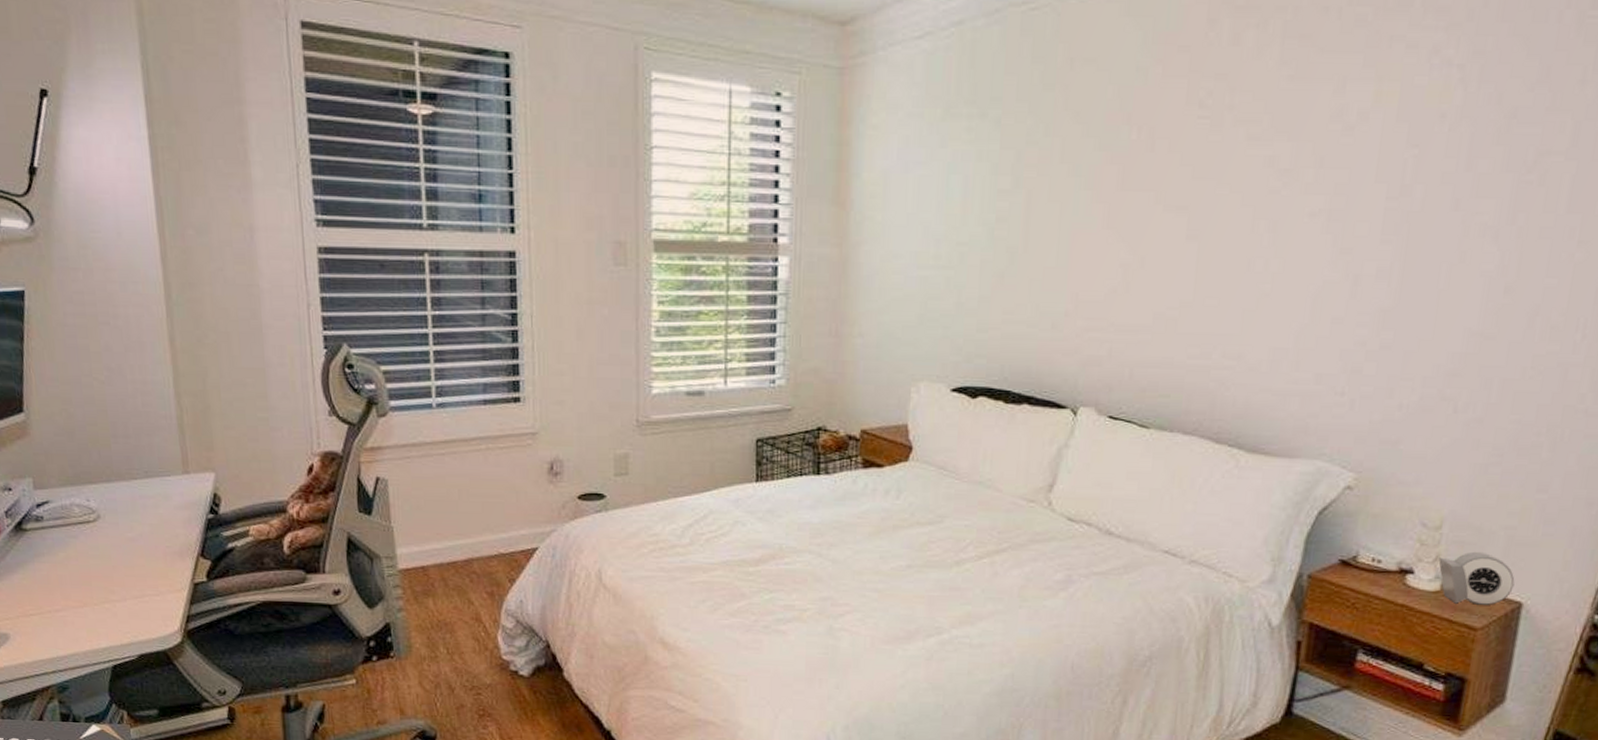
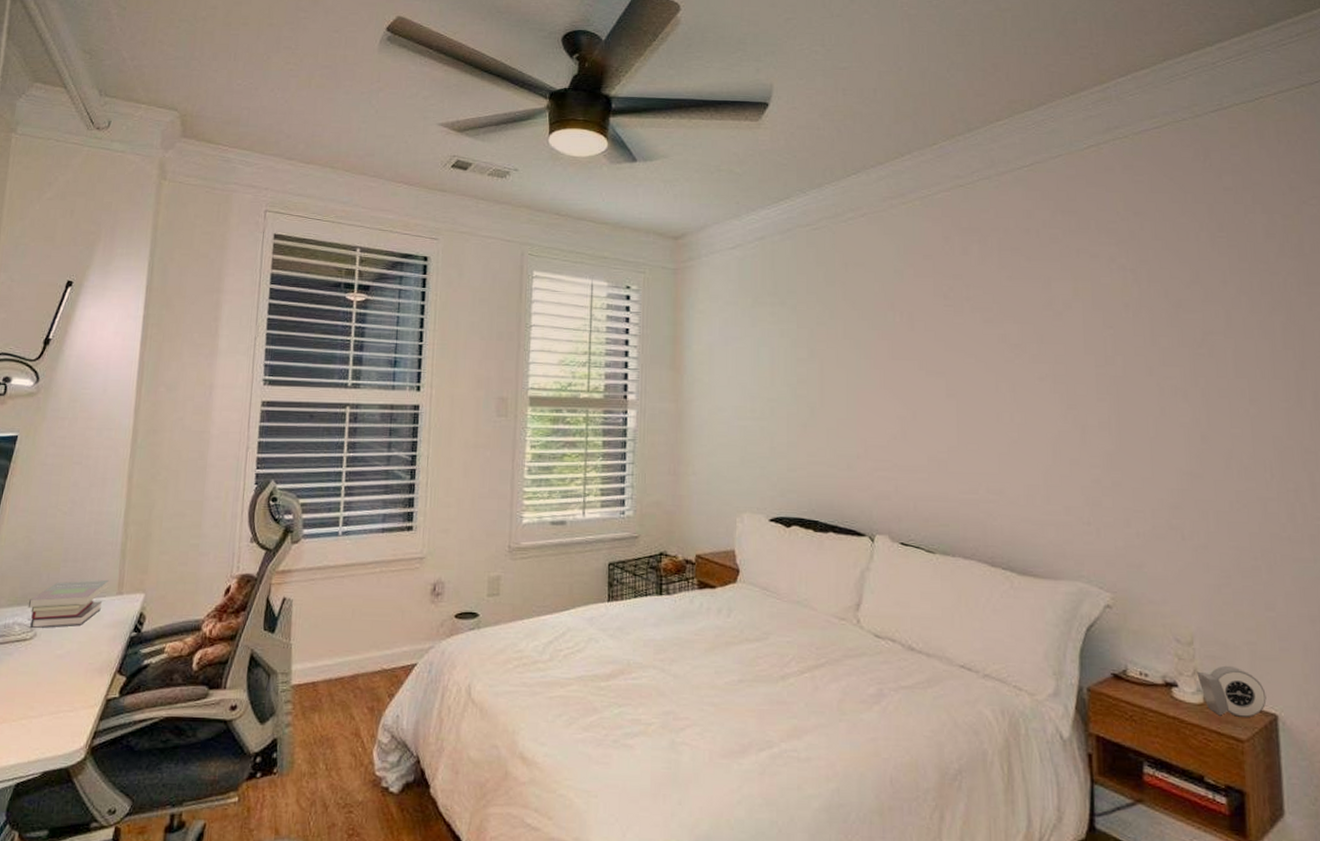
books: none [82,458,171,510] -> present [28,580,109,629]

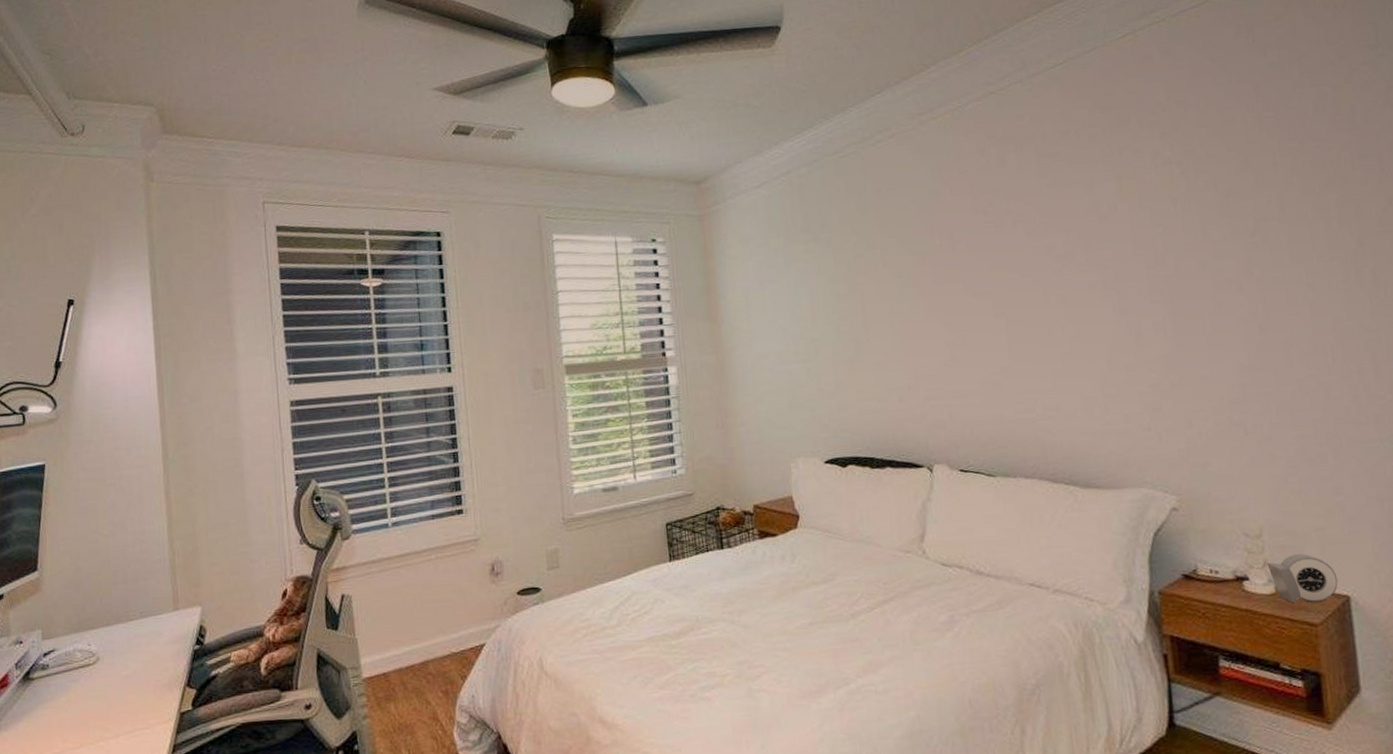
books: present [28,580,109,629] -> none [85,598,163,654]

